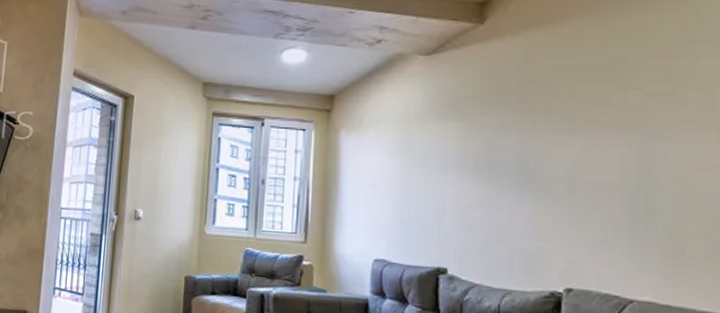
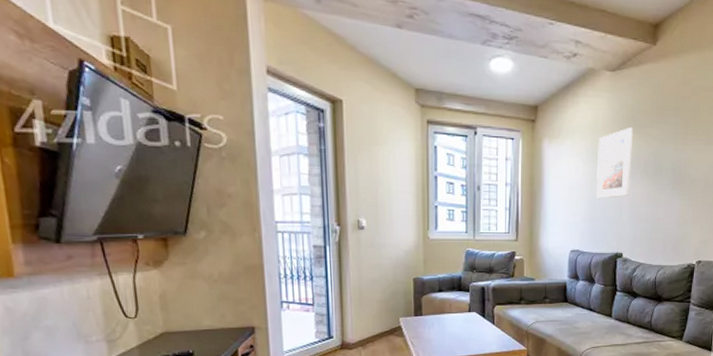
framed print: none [408,115,457,199] -> present [596,126,633,199]

